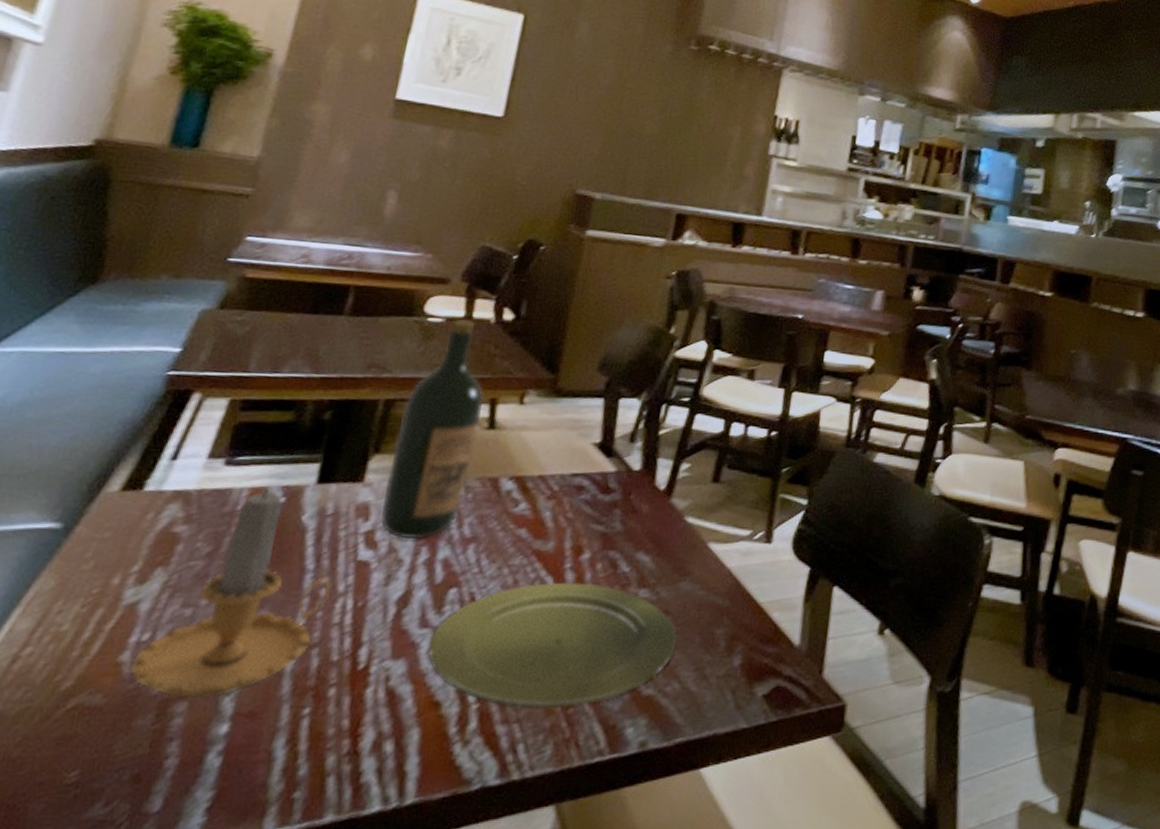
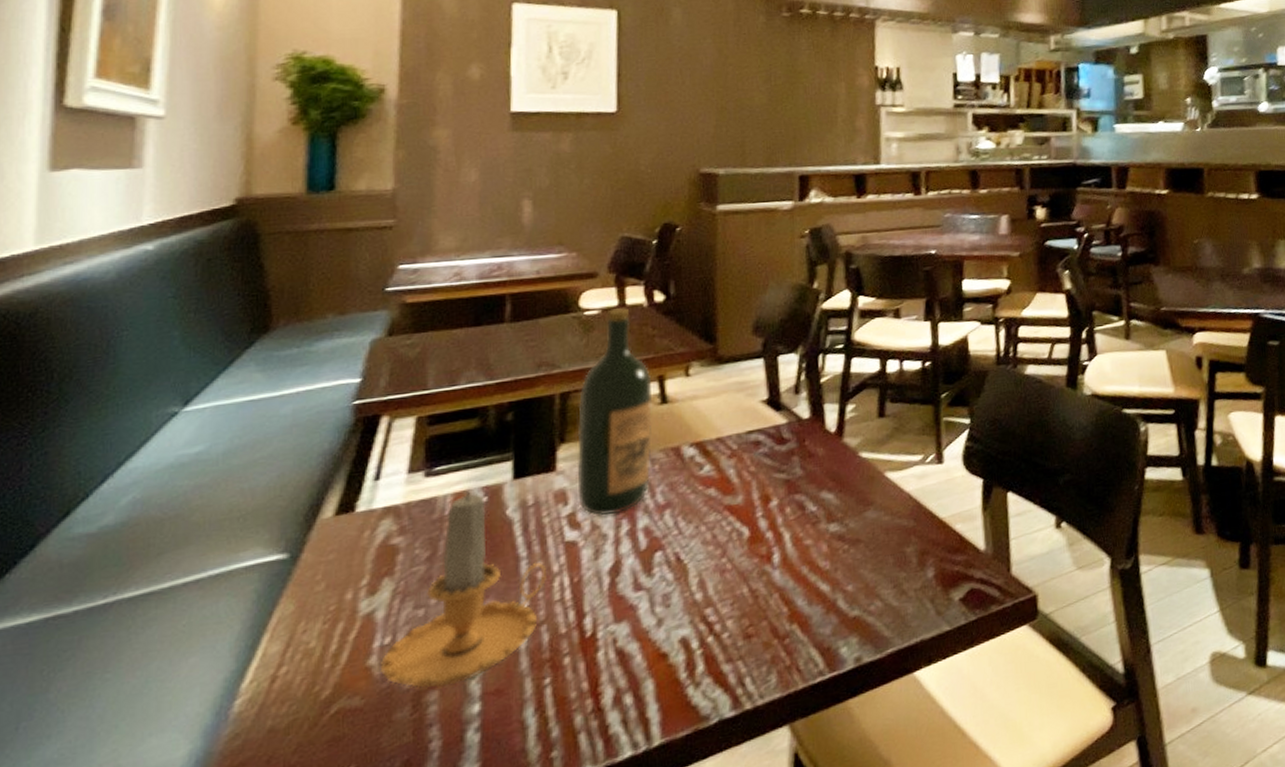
plate: present [427,582,678,709] -> none [646,526,873,648]

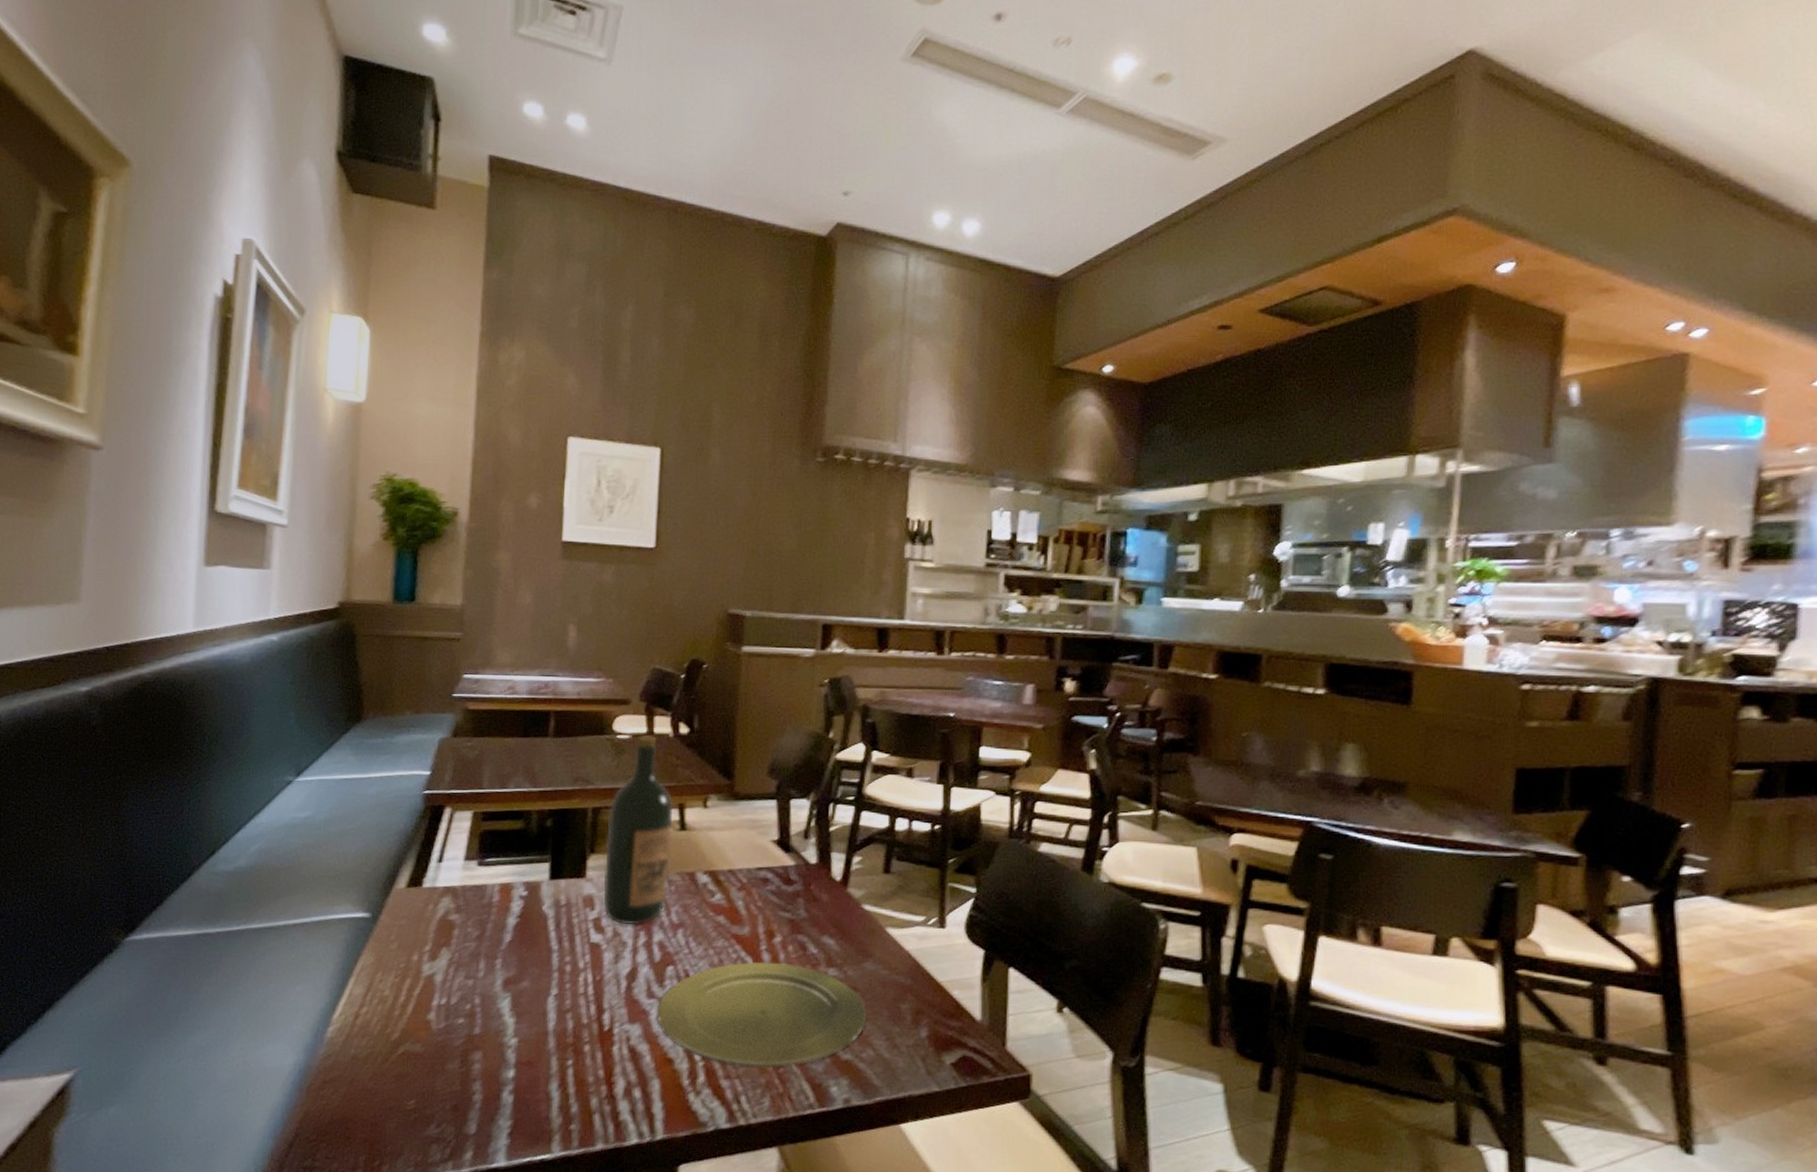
candle: present [381,490,546,689] -> none [438,883,573,1050]
plate: none [646,526,873,648] -> present [656,961,867,1068]

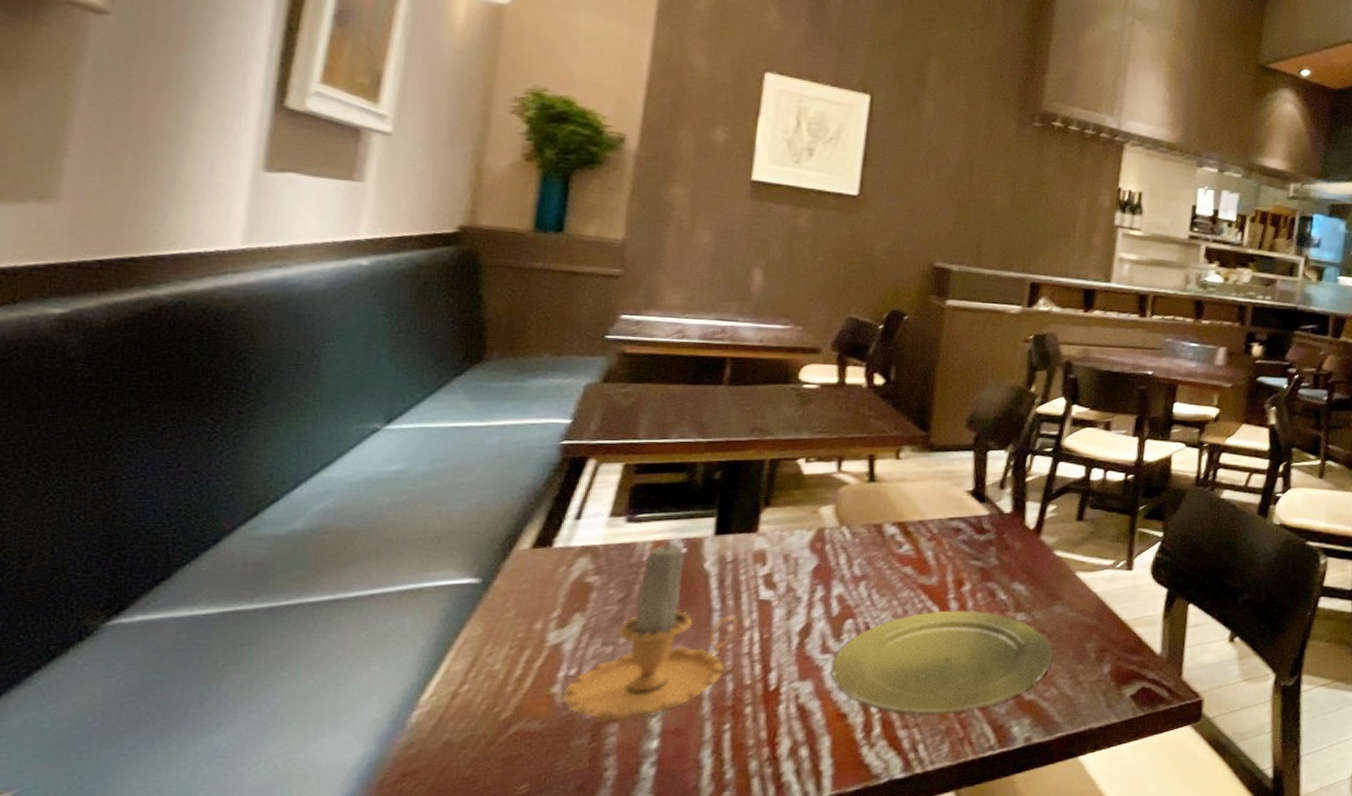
candle: none [438,883,573,1050] -> present [563,540,738,721]
wine bottle: present [603,735,673,926] -> none [776,385,863,580]

